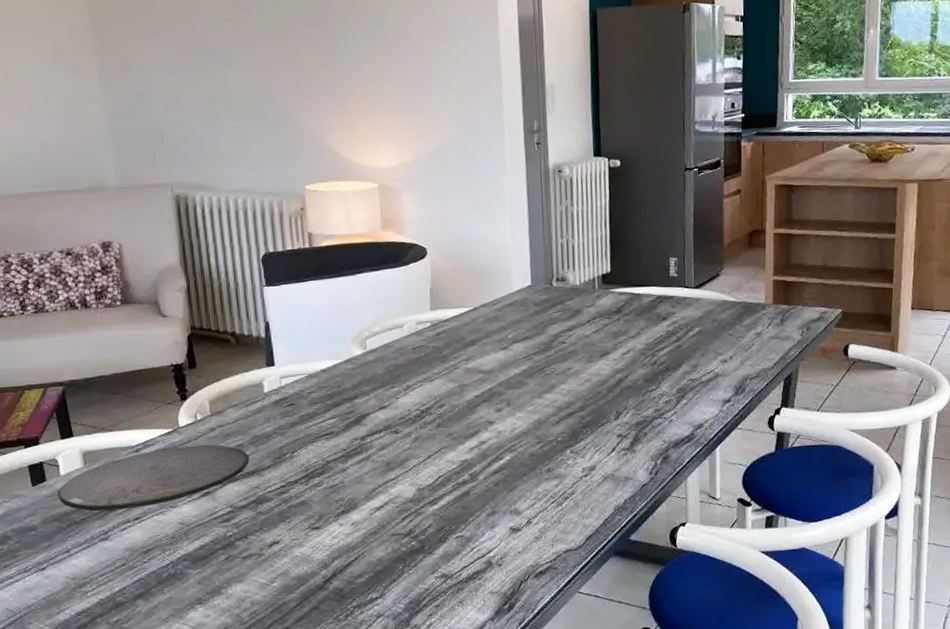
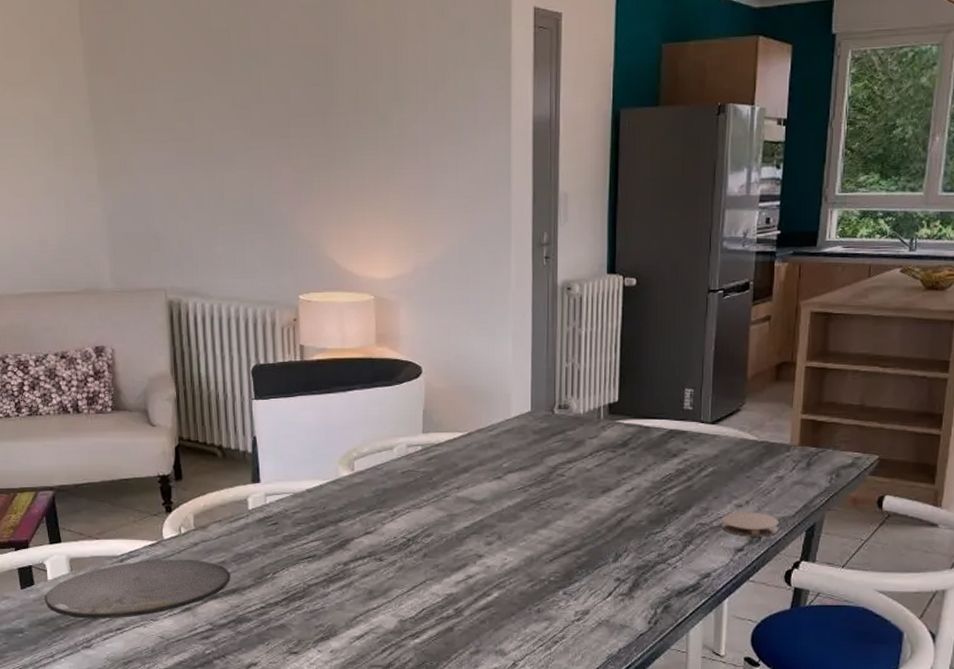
coaster: none [709,366,760,389] -> present [721,512,779,537]

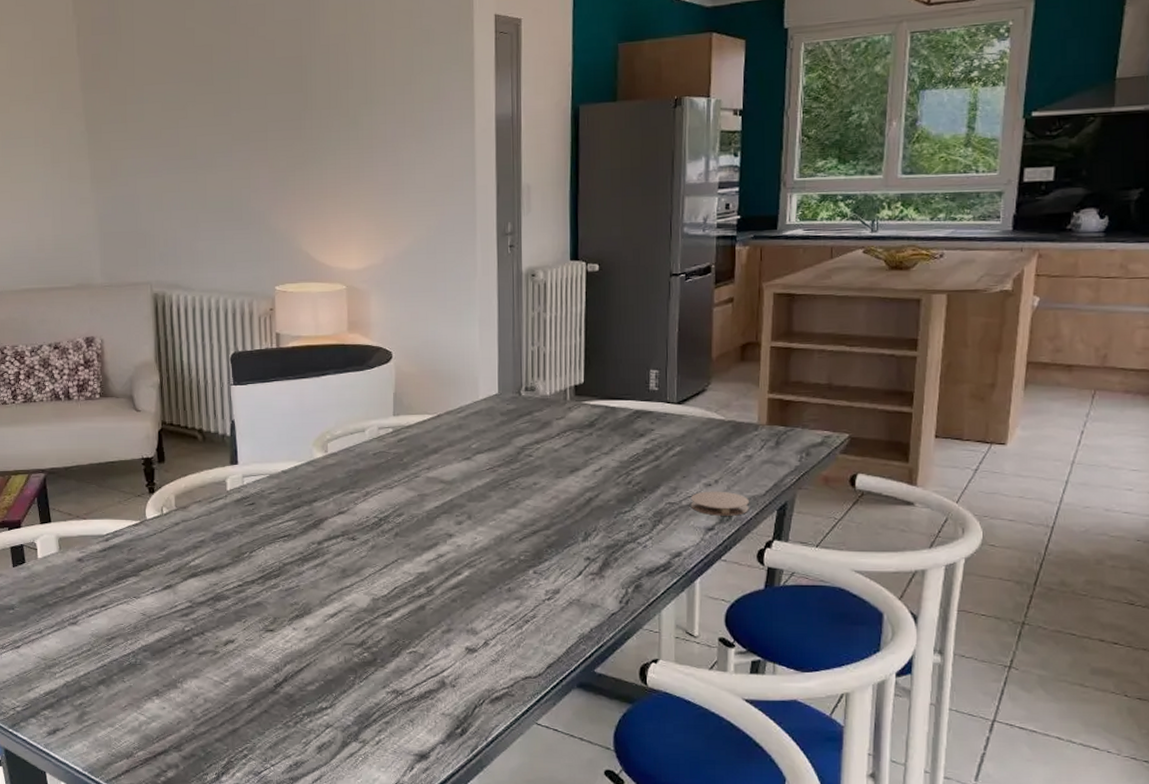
plate: present [45,559,231,619] -> none [35,538,210,596]

